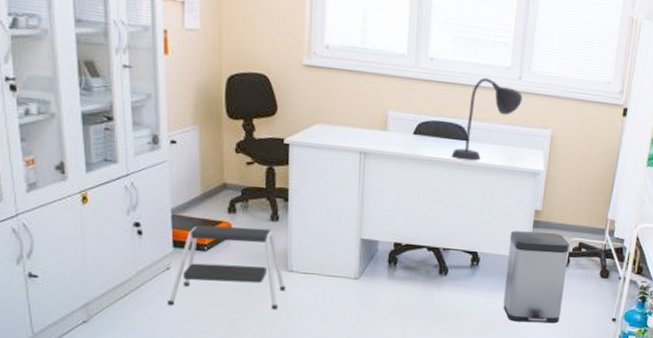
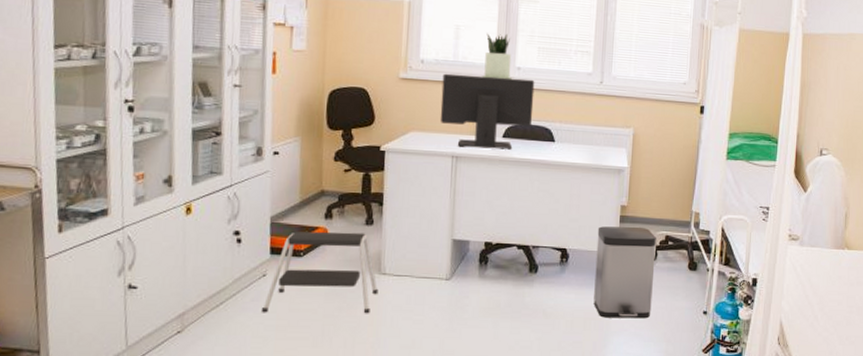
computer monitor: none [347,61,449,148] -> present [440,73,535,150]
planter: none [391,17,425,71] -> present [481,33,513,79]
desk lamp: present [451,77,523,161] -> none [538,83,605,161]

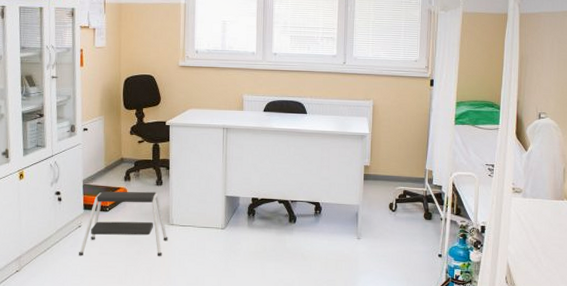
computer monitor: present [440,73,535,150] -> none [212,60,289,122]
planter: present [481,33,513,79] -> none [245,26,271,63]
pedal bin: present [594,226,656,319] -> none [344,183,396,261]

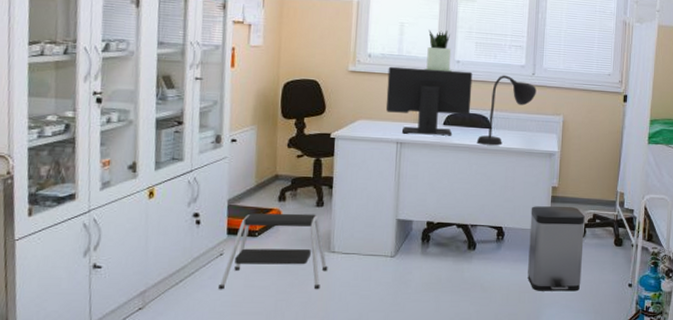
computer monitor: none [212,60,289,122] -> present [385,66,473,136]
planter: none [245,26,271,63] -> present [424,29,453,72]
desk lamp: none [294,65,347,129] -> present [476,75,536,146]
pedal bin: none [344,183,396,261] -> present [528,206,585,292]

